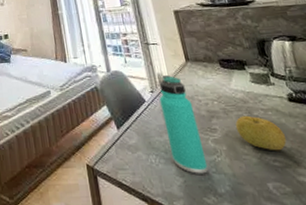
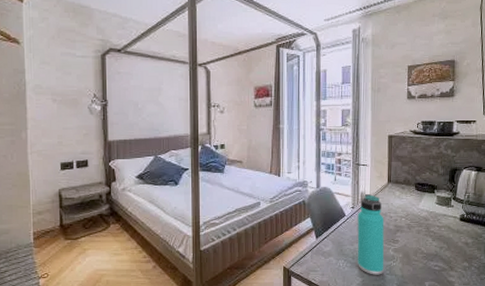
fruit: present [235,115,287,151] -> none [413,230,449,259]

